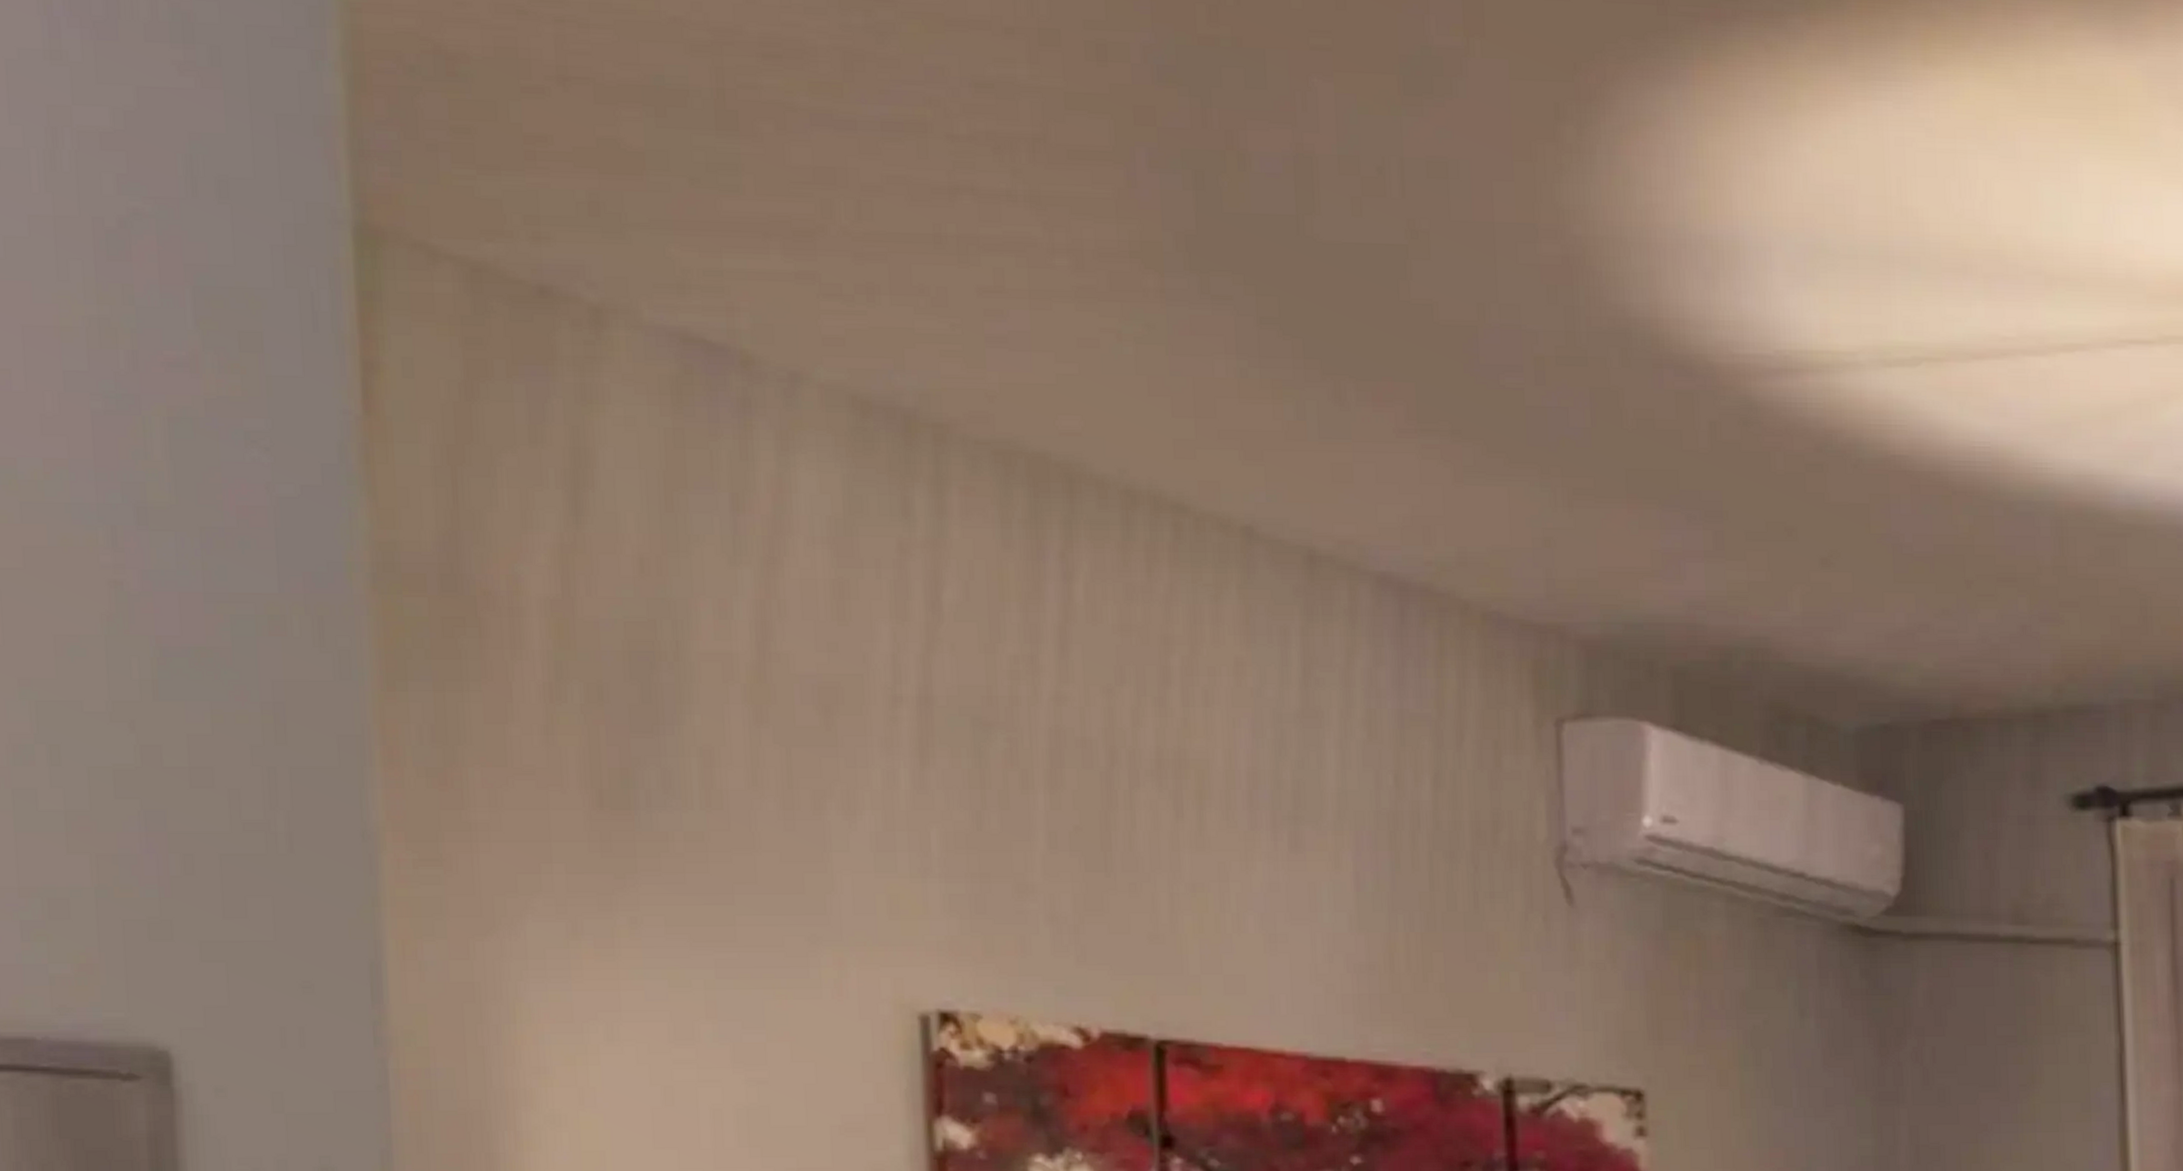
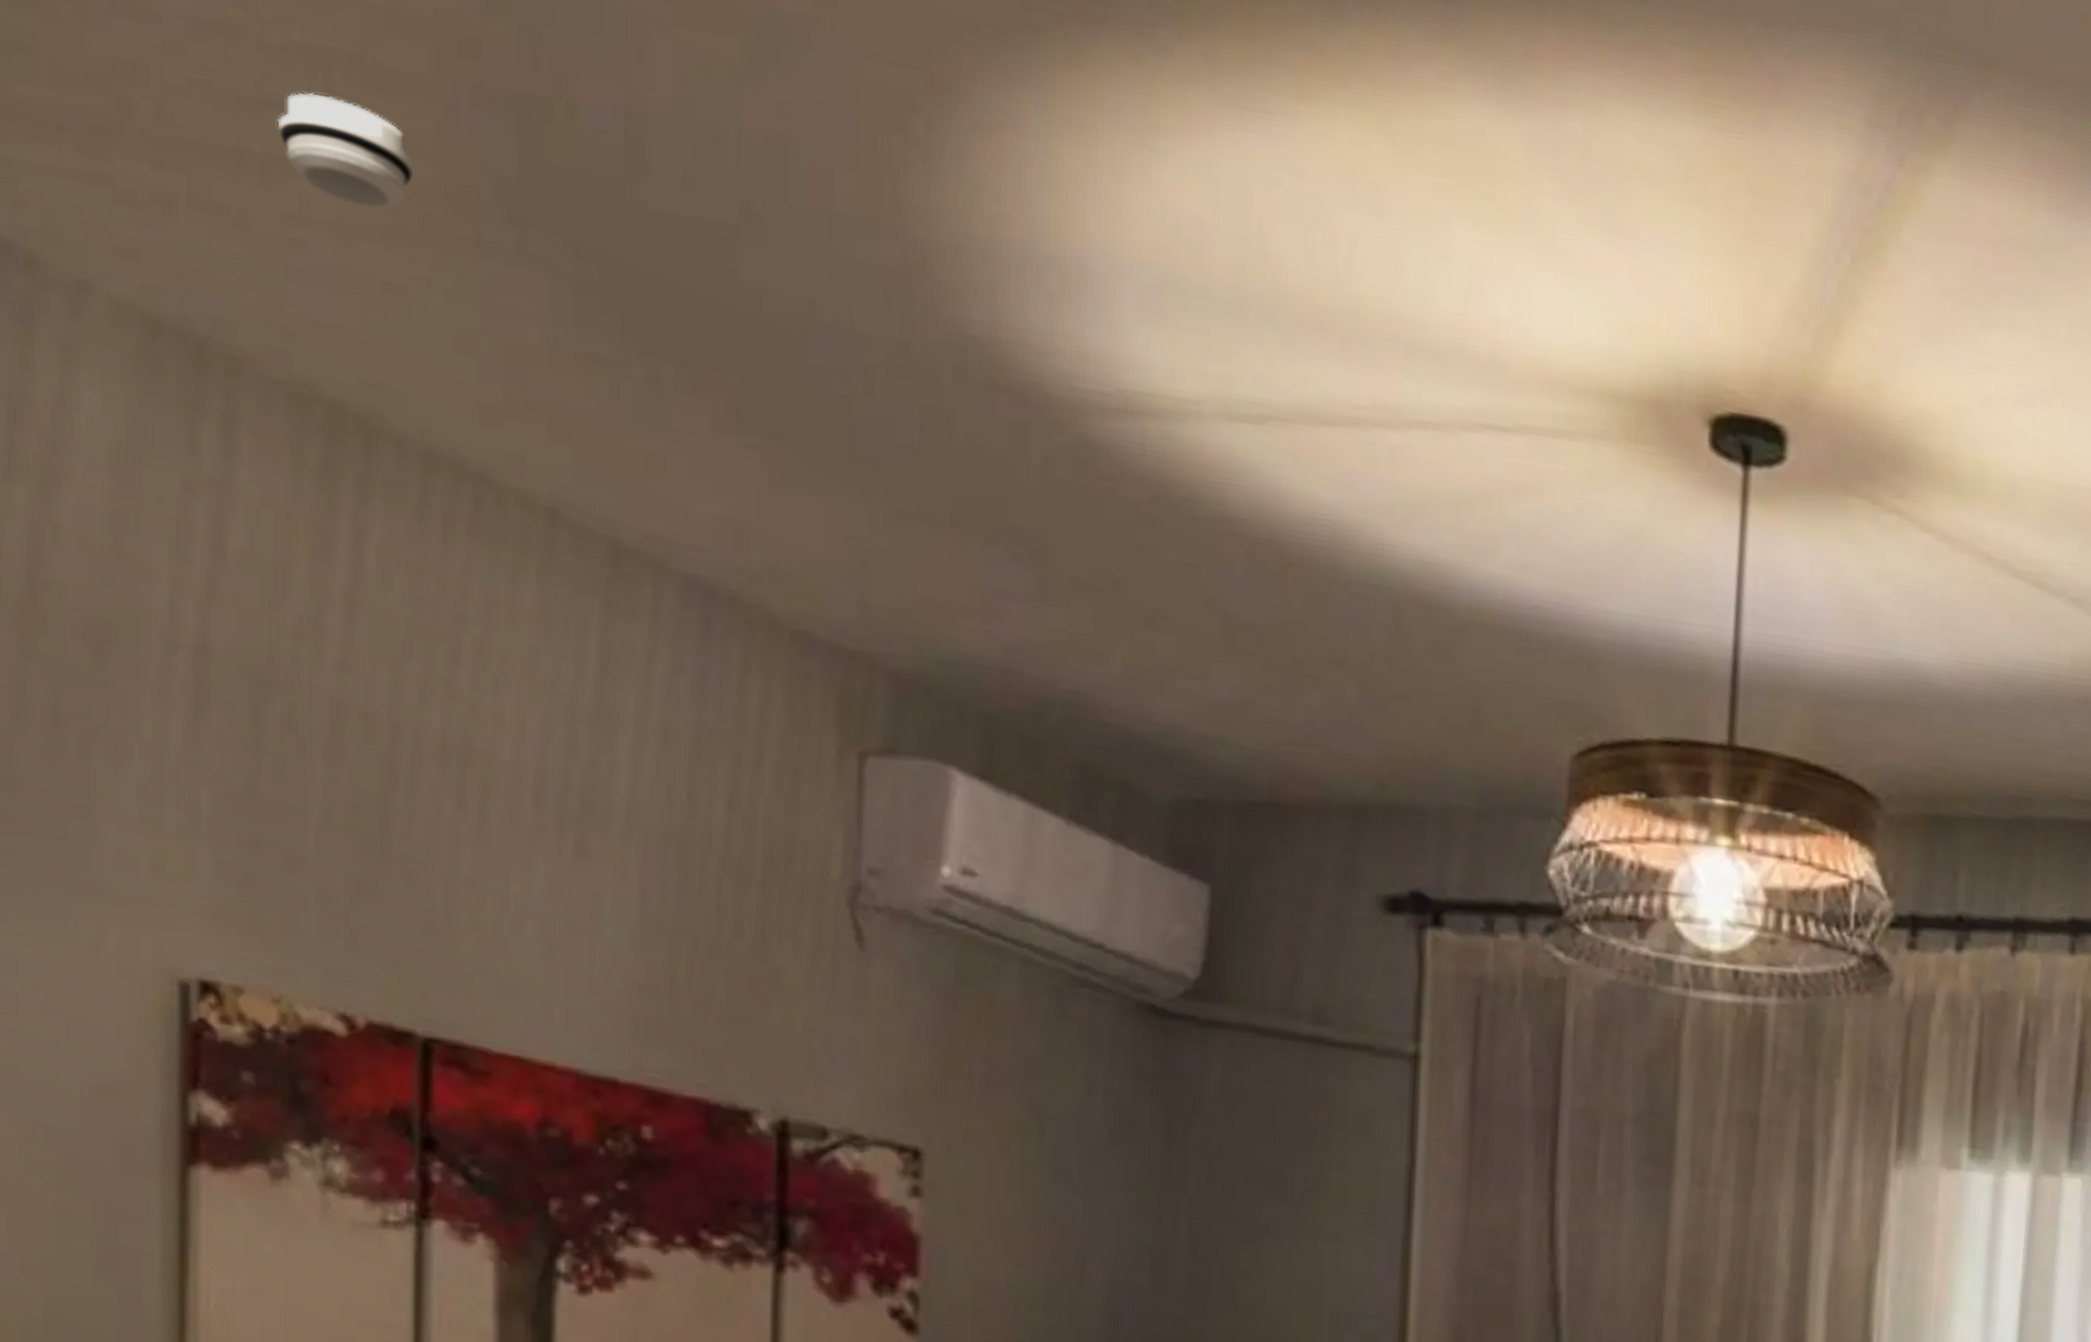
smoke detector: none [969,174,1099,273] -> present [277,92,413,211]

